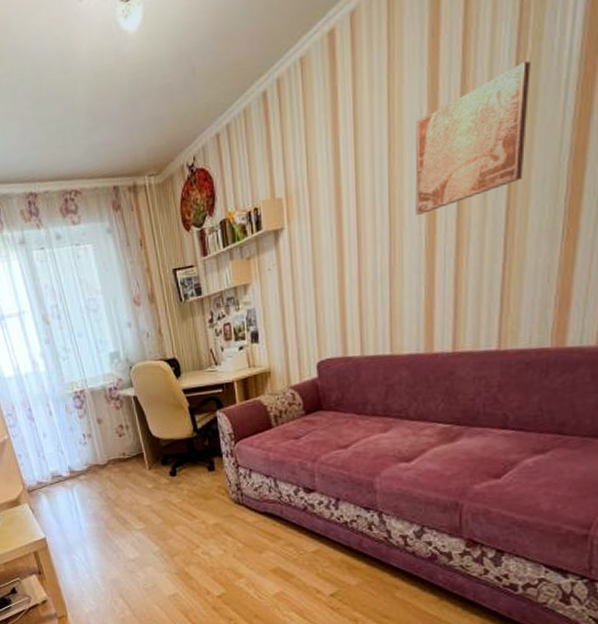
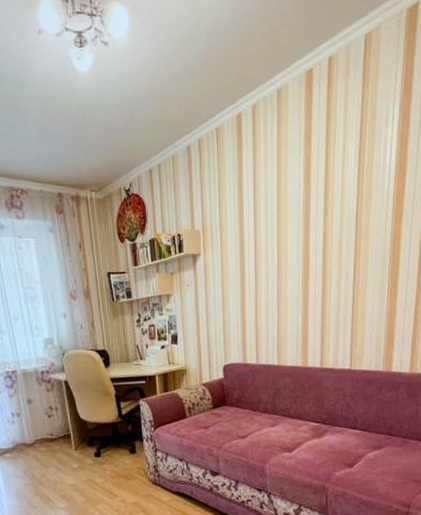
wall art: present [415,61,531,215] -> none [295,170,367,261]

